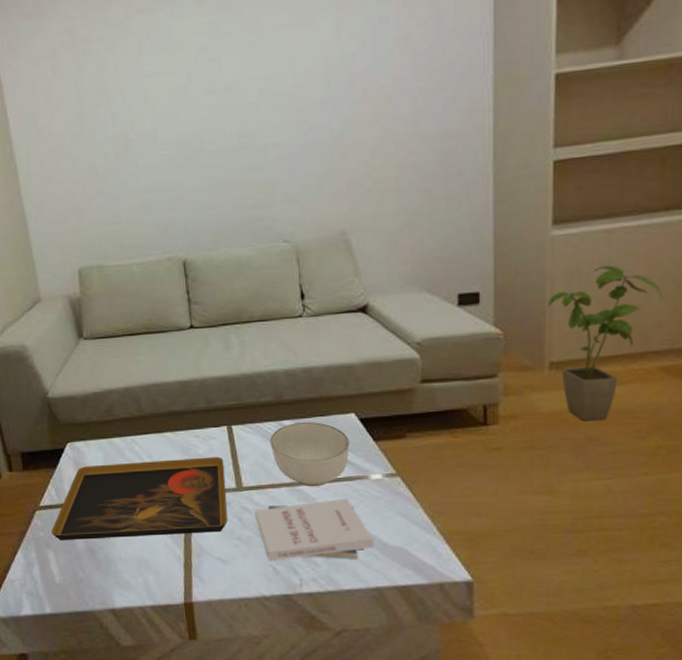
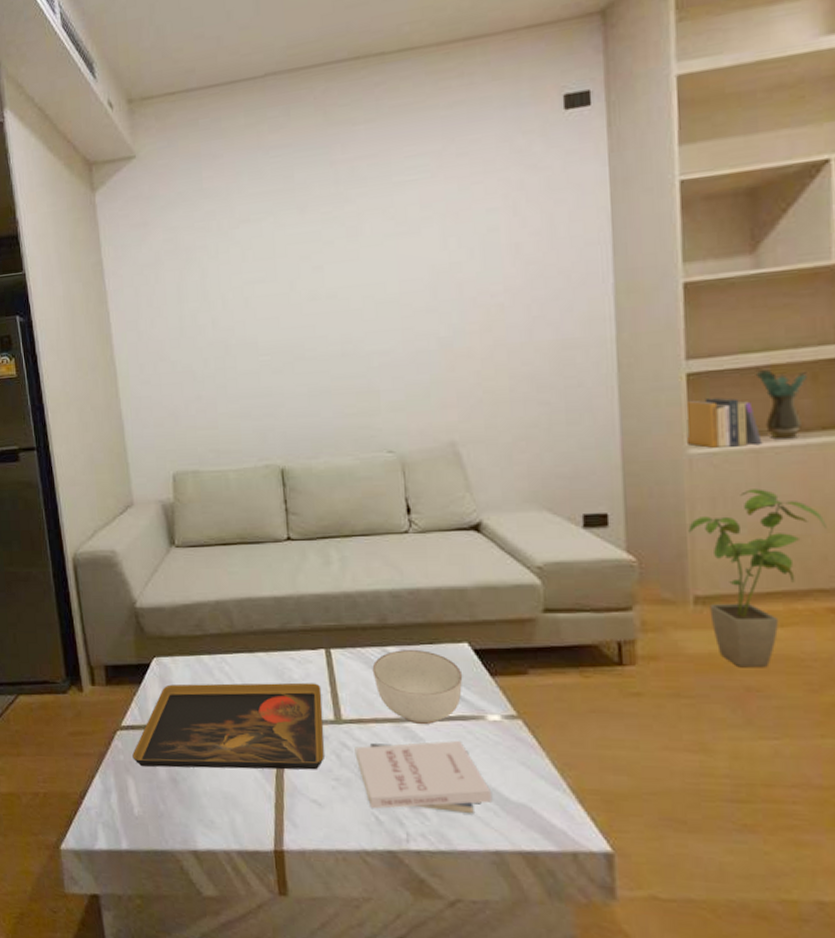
books: none [551,183,615,230] -> present [687,398,763,449]
vase: none [614,154,657,220] -> present [757,367,807,440]

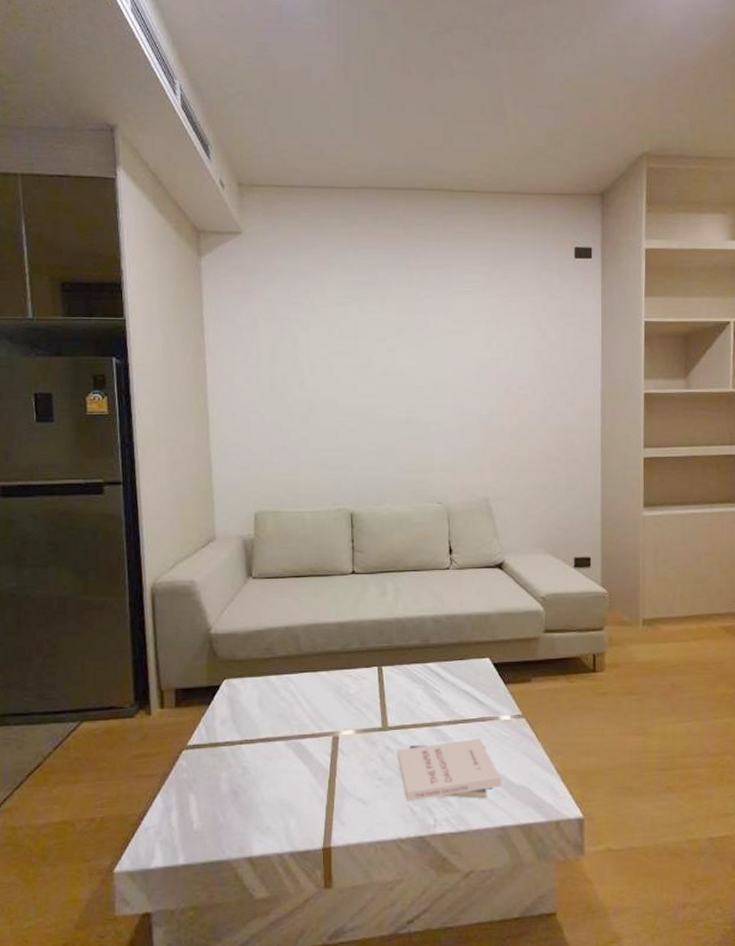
decorative tray: present [132,682,324,770] -> none [196,696,373,782]
bowl: present [372,650,463,724] -> none [415,665,484,726]
books: present [687,398,763,449] -> none [643,477,687,513]
house plant: present [688,489,827,668] -> none [641,542,722,671]
vase: present [757,367,807,440] -> none [685,457,714,508]

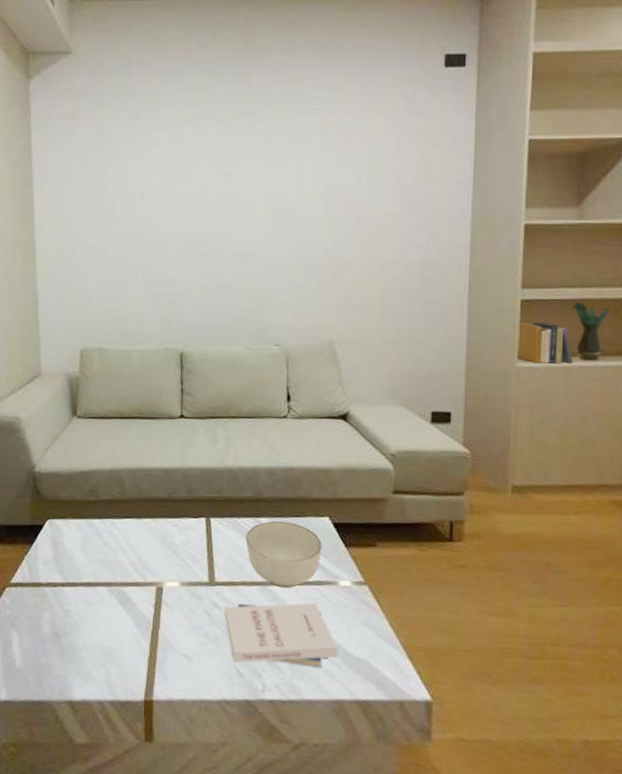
bowl: none [415,665,484,726] -> present [245,521,322,588]
books: none [643,477,687,513] -> present [517,322,573,365]
vase: none [685,457,714,508] -> present [574,300,610,361]

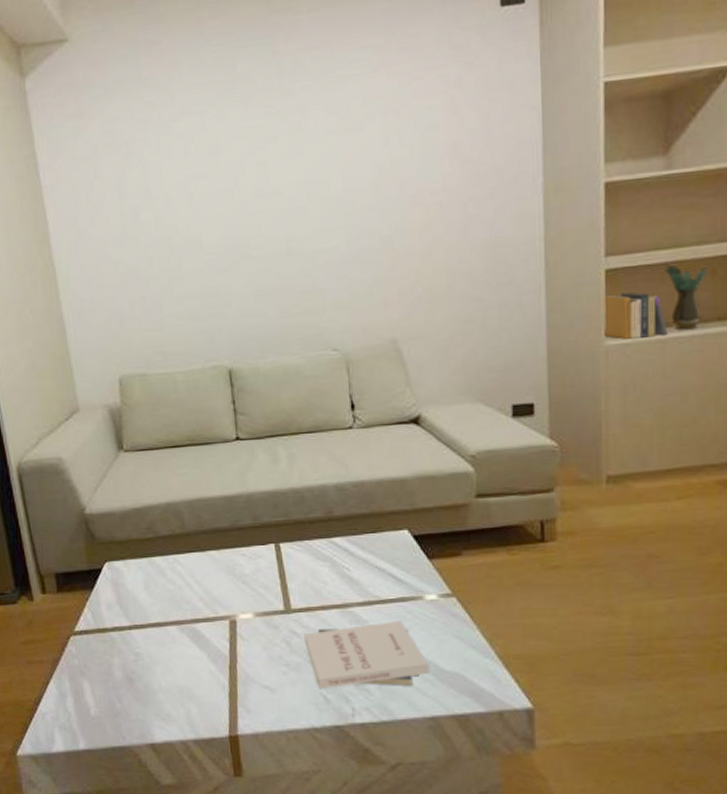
bowl: present [245,521,322,588] -> none [319,539,403,608]

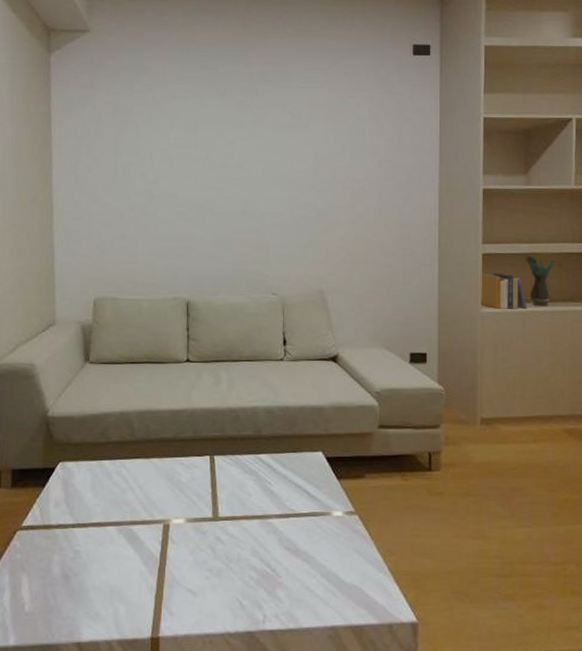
books: present [303,621,430,690] -> none [227,534,332,595]

